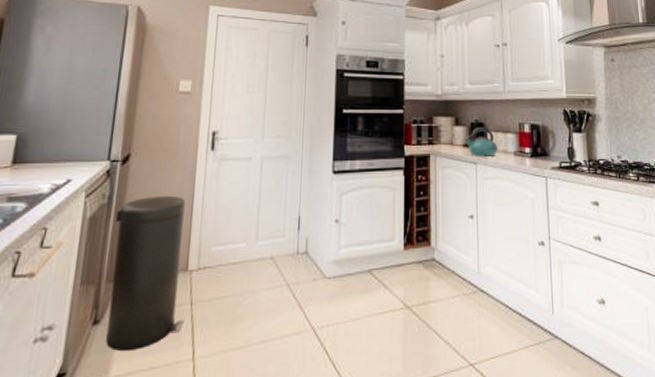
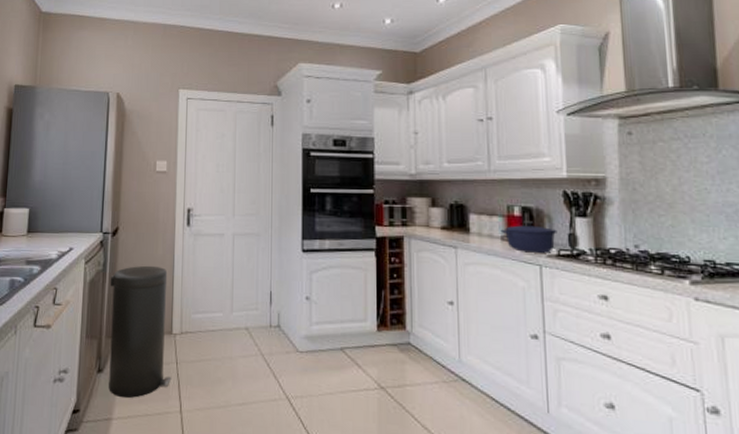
kettle: present [464,127,498,156] -> none [442,209,481,241]
cooking pot: none [513,137,559,166] -> present [500,221,557,253]

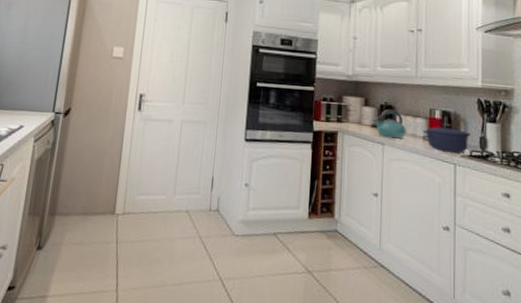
pedal bin: present [109,265,172,398] -> none [47,146,116,276]
kettle: none [442,209,481,241] -> present [372,110,406,139]

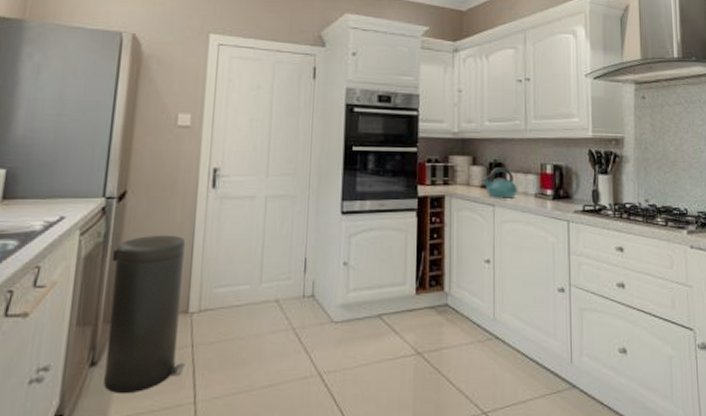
pedal bin: none [47,146,116,276] -> present [104,234,186,393]
cooking pot: present [423,123,471,153] -> none [534,178,583,209]

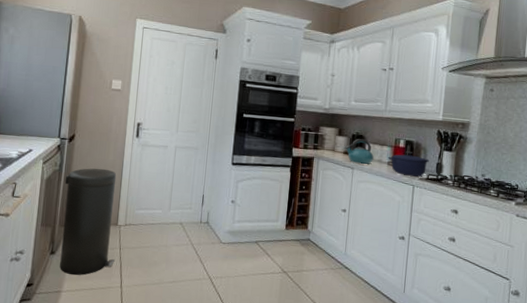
cooking pot: none [534,178,583,209] -> present [388,151,429,177]

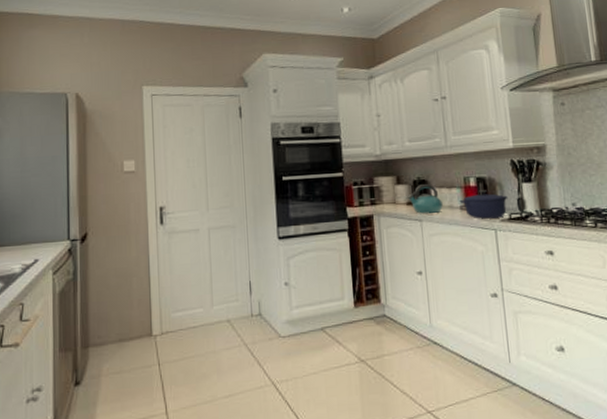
pedal bin: present [60,168,117,275] -> none [81,268,155,407]

